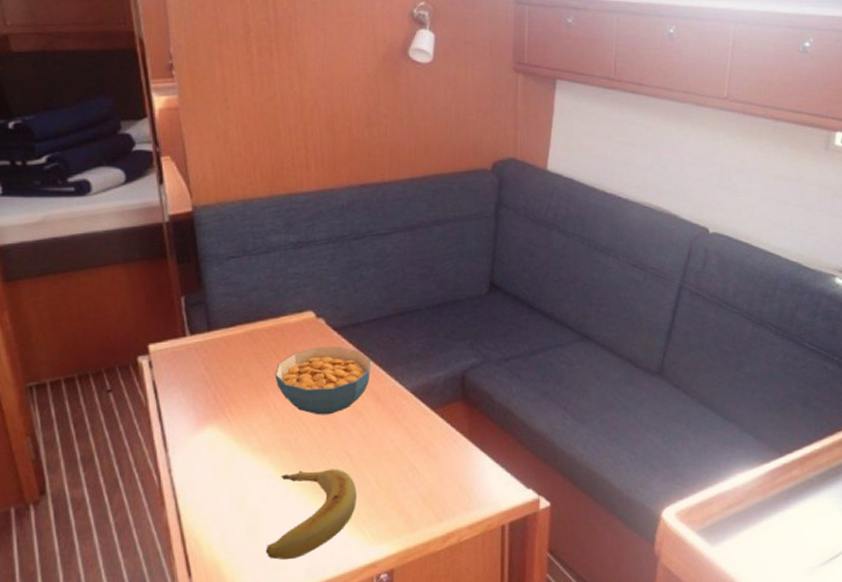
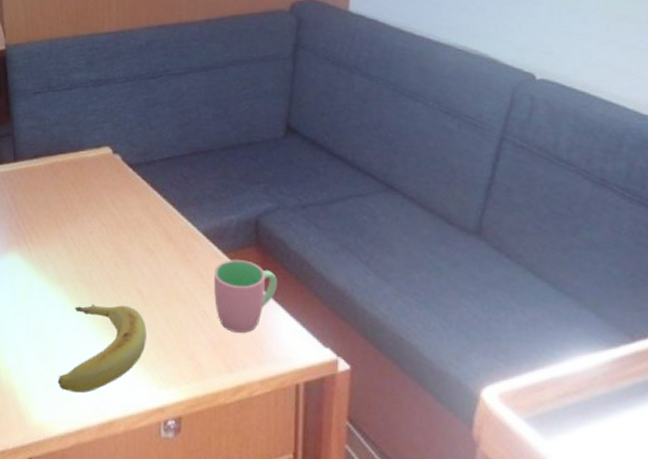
cereal bowl: present [275,346,372,415] -> none [72,182,165,251]
cup: none [422,414,483,484] -> present [213,259,277,333]

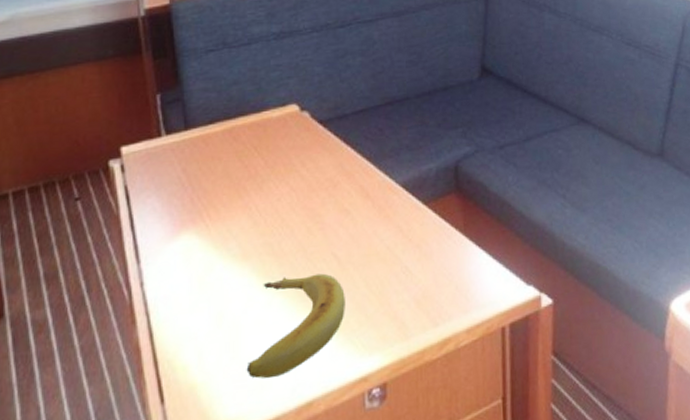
cup: present [213,259,277,333] -> none [414,208,479,285]

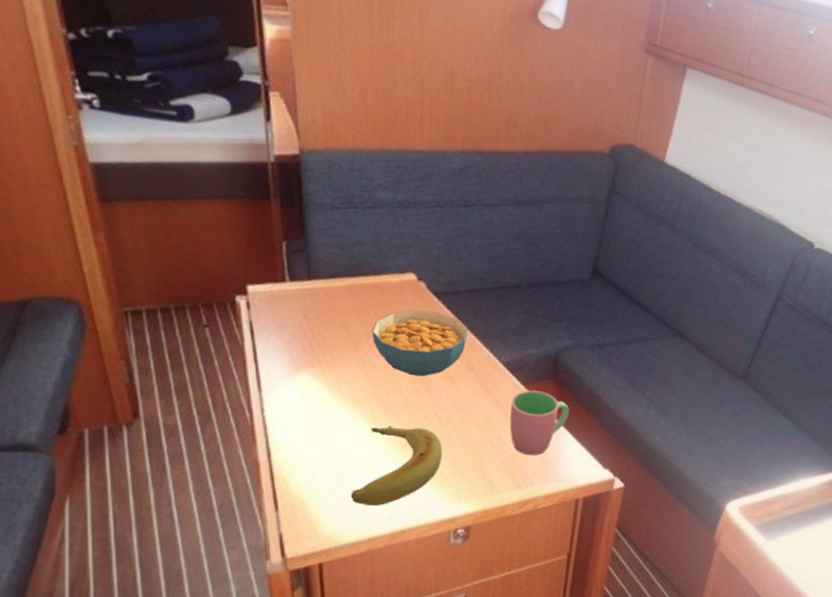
cereal bowl: none [256,140,359,216] -> present [372,309,469,377]
cup: none [414,208,479,285] -> present [509,390,569,455]

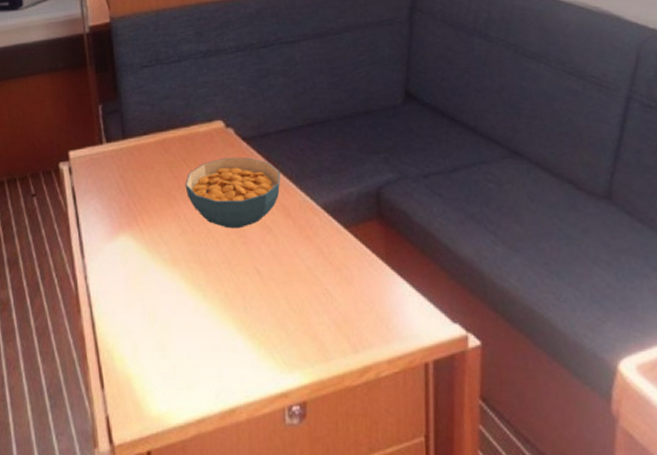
banana: present [350,425,443,506] -> none [175,286,267,381]
cup: present [509,390,569,455] -> none [334,234,402,311]

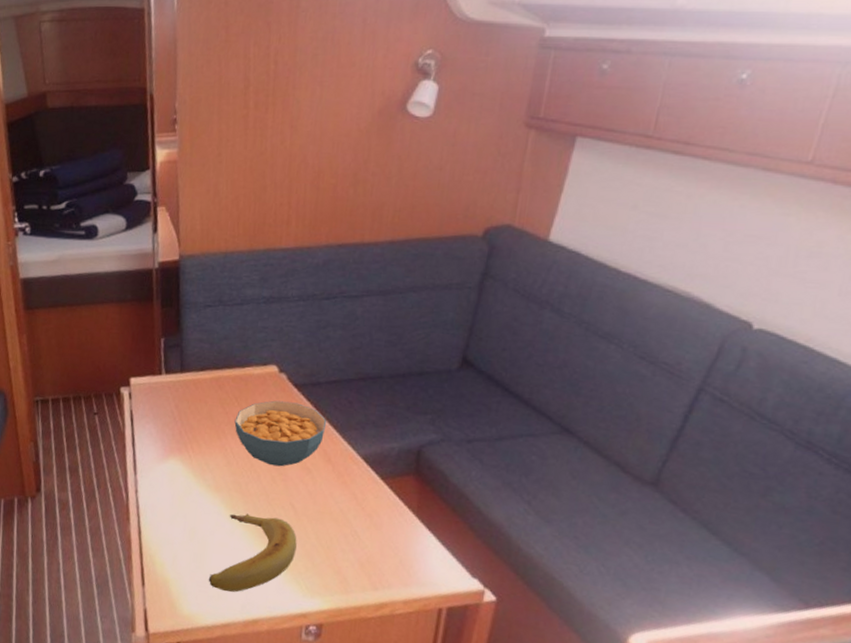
banana: none [175,286,267,381] -> present [208,513,297,593]

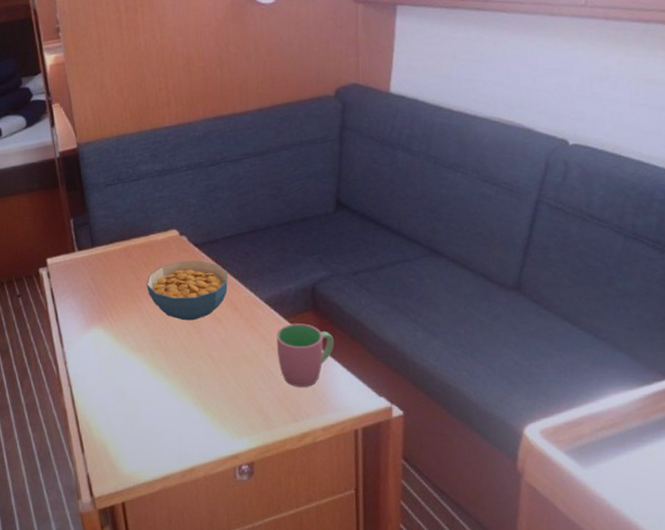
banana: present [208,513,297,593] -> none [143,368,219,446]
cup: none [366,485,433,556] -> present [276,323,334,387]

